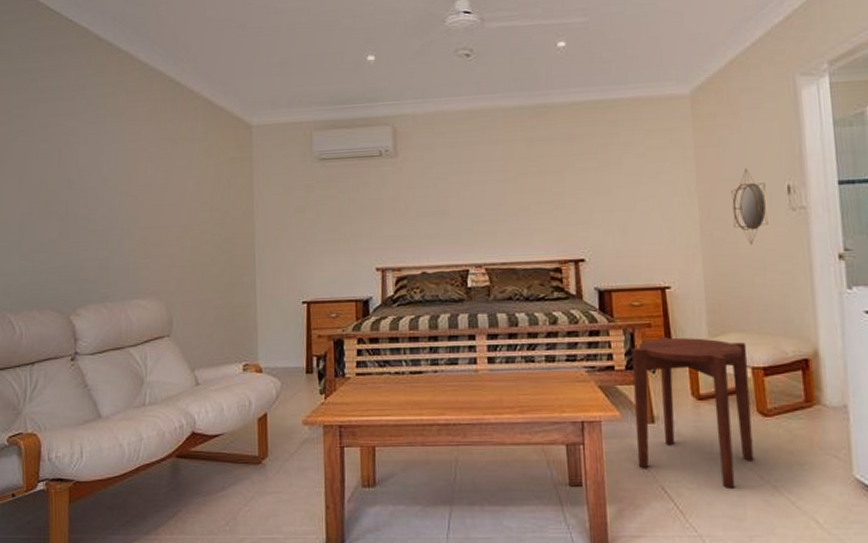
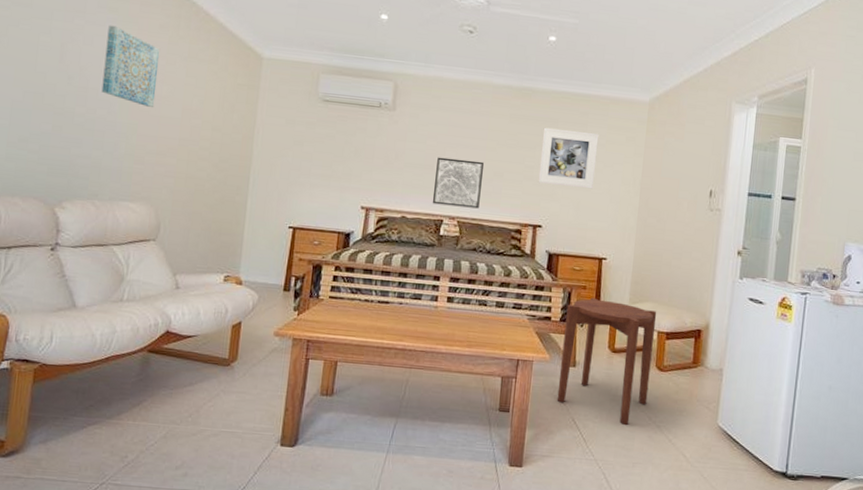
wall art: none [99,121,152,198] -> present [101,25,160,107]
wall art: none [452,196,508,253] -> present [432,157,484,209]
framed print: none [567,142,639,211] -> present [538,127,599,189]
home mirror: present [731,168,768,245] -> none [664,170,694,234]

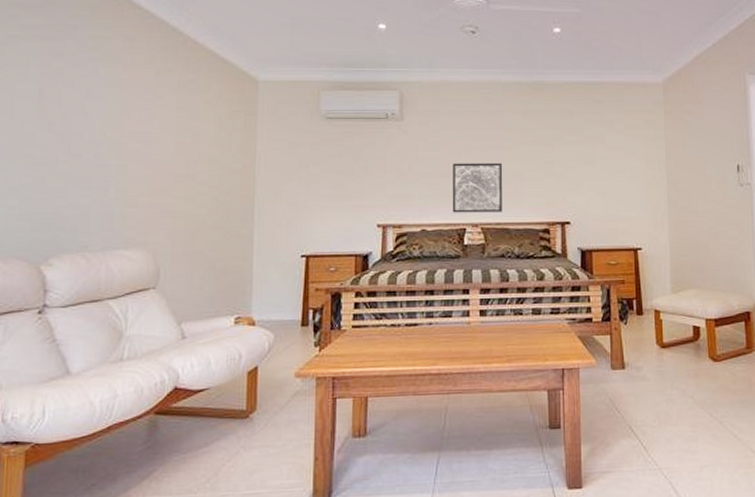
wall art: present [101,25,160,107] -> none [86,64,148,145]
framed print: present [538,127,599,189] -> none [559,120,618,179]
side table: present [557,297,657,426] -> none [608,291,705,427]

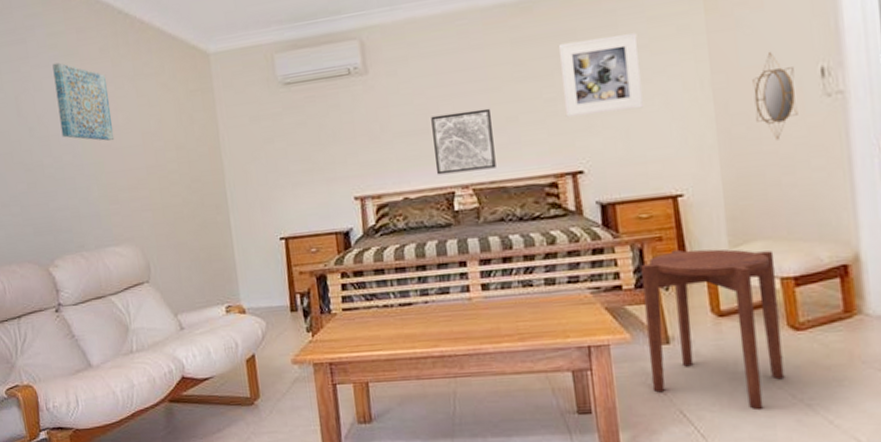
wall art: none [86,64,148,145] -> present [52,62,115,141]
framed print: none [559,120,618,179] -> present [558,33,643,118]
side table: none [608,291,705,427] -> present [641,249,785,411]
home mirror: none [693,148,722,214] -> present [752,51,798,141]

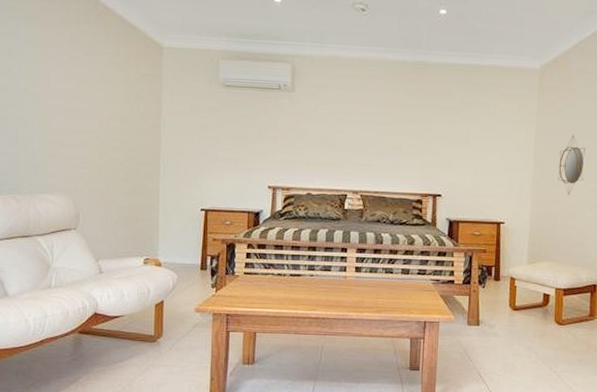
wall art: present [52,62,115,141] -> none [11,23,64,102]
wall art: present [431,108,496,175] -> none [335,134,382,182]
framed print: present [558,33,643,118] -> none [435,99,492,157]
side table: present [641,249,785,411] -> none [463,260,554,377]

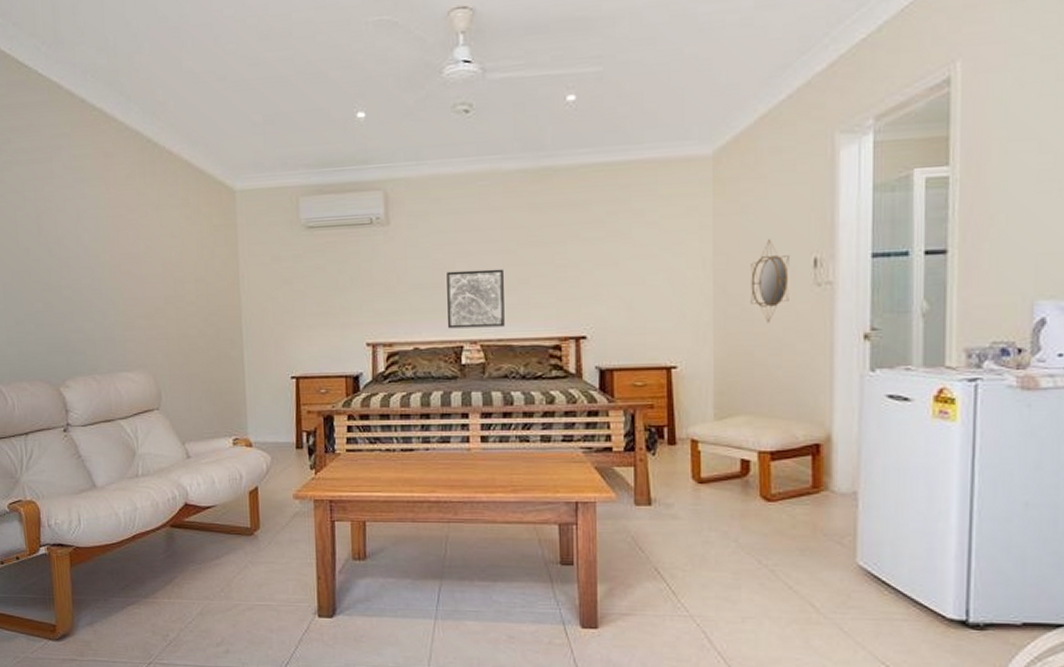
wall art: none [335,134,382,182] -> present [447,269,505,329]

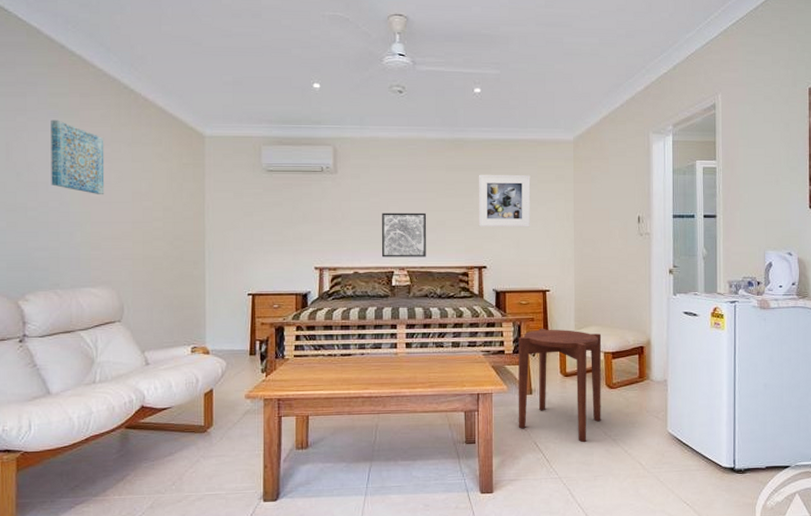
wall art: none [77,185,135,267] -> present [51,119,105,194]
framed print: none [573,209,649,285] -> present [478,174,531,228]
side table: none [631,418,755,573] -> present [518,328,602,443]
home mirror: present [751,238,789,323] -> none [598,201,623,260]

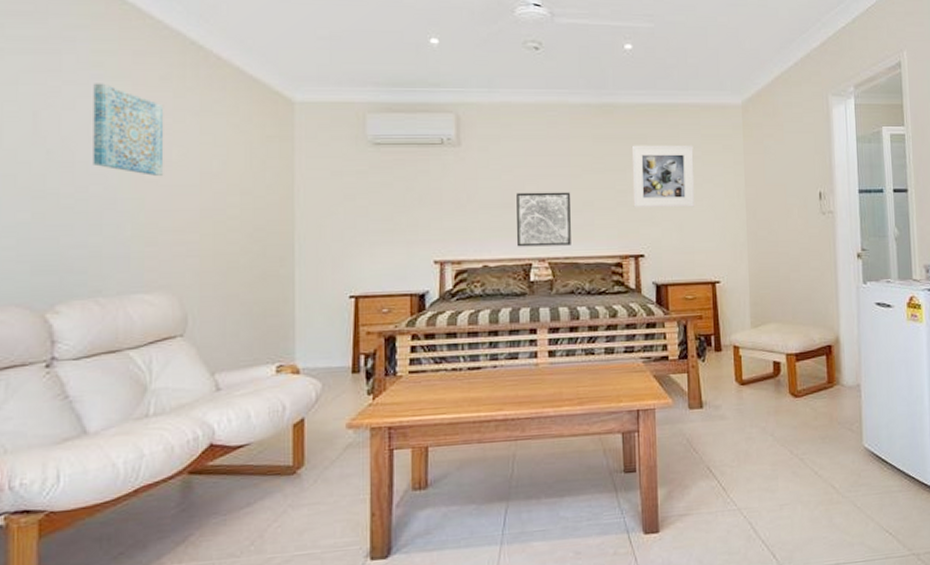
side table: present [518,328,602,443] -> none [684,327,786,465]

